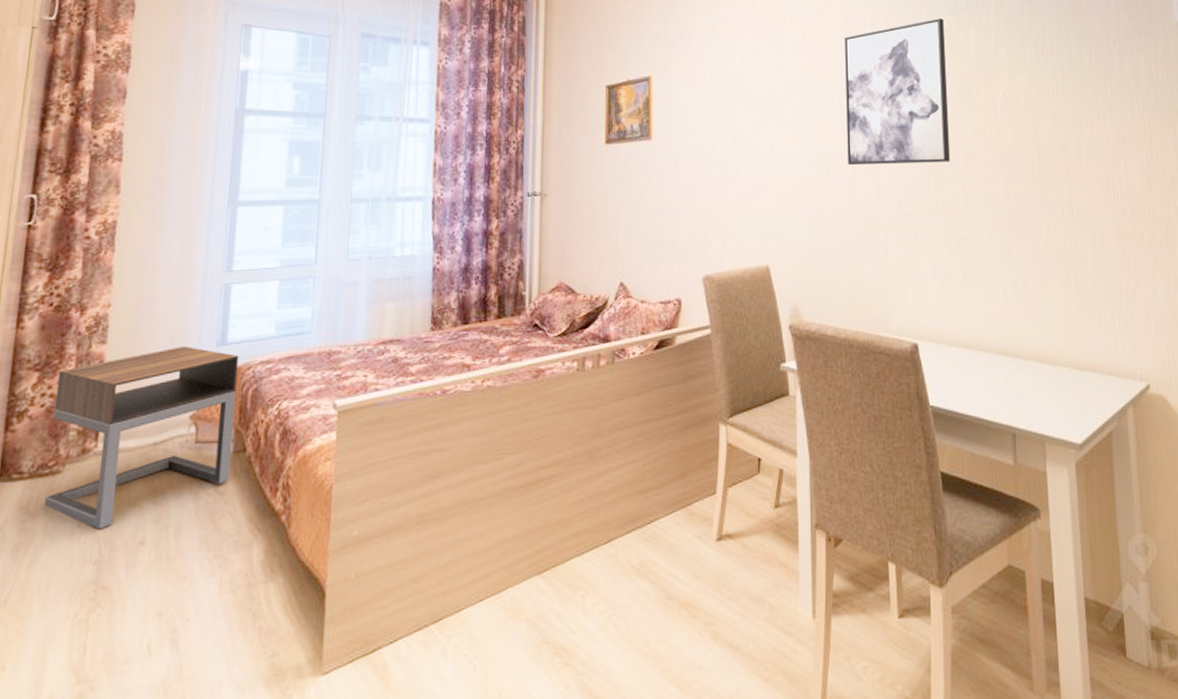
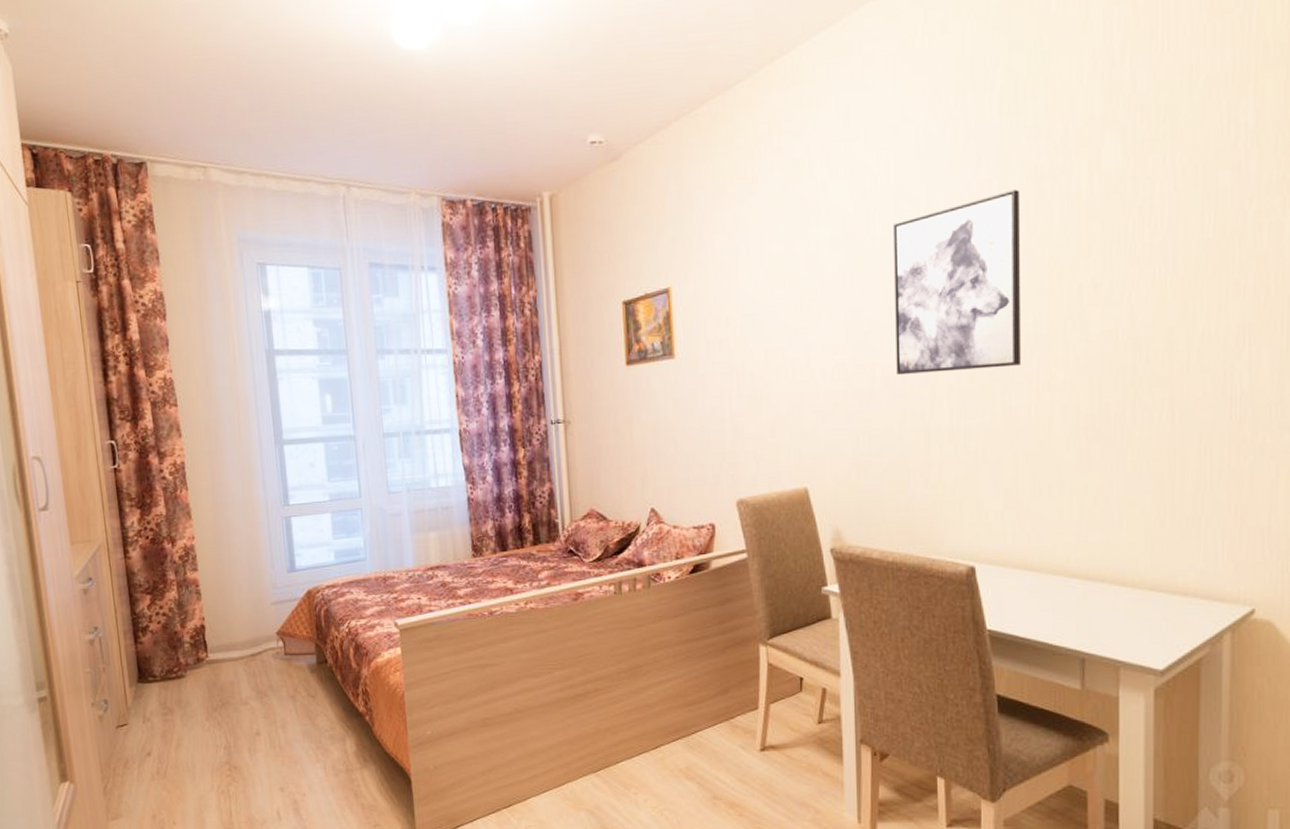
nightstand: present [44,346,239,530] -> none [165,573,318,723]

